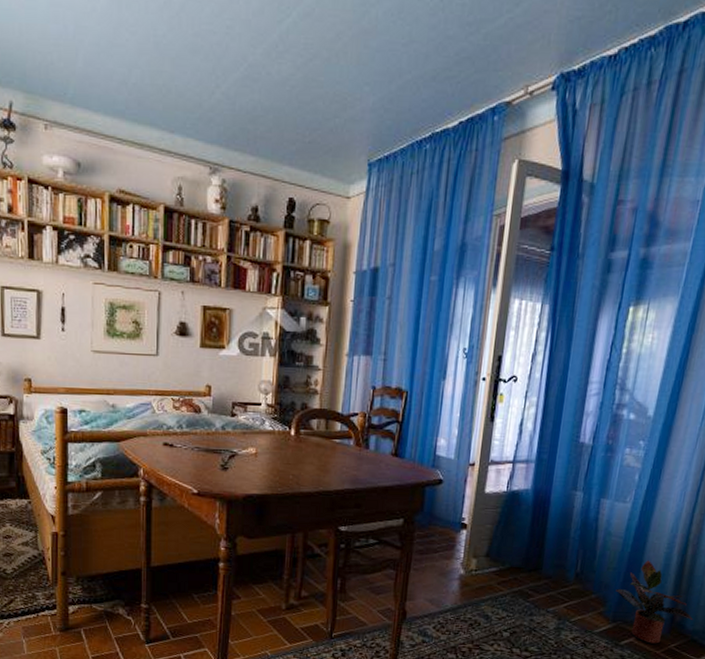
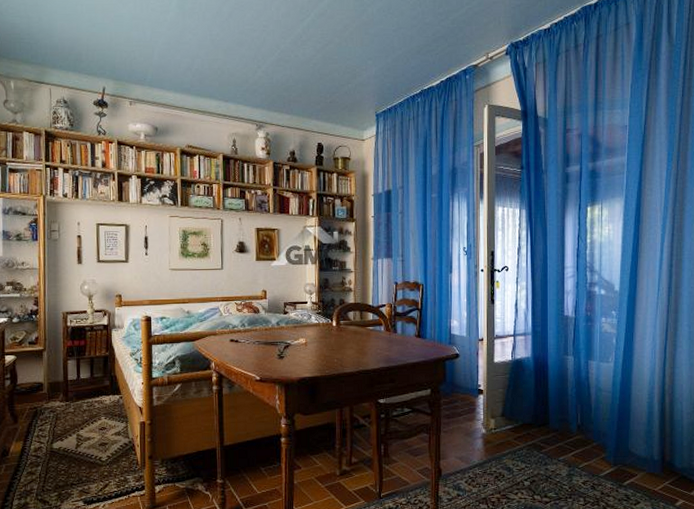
potted plant: present [615,560,693,644] -> none [612,410,680,482]

